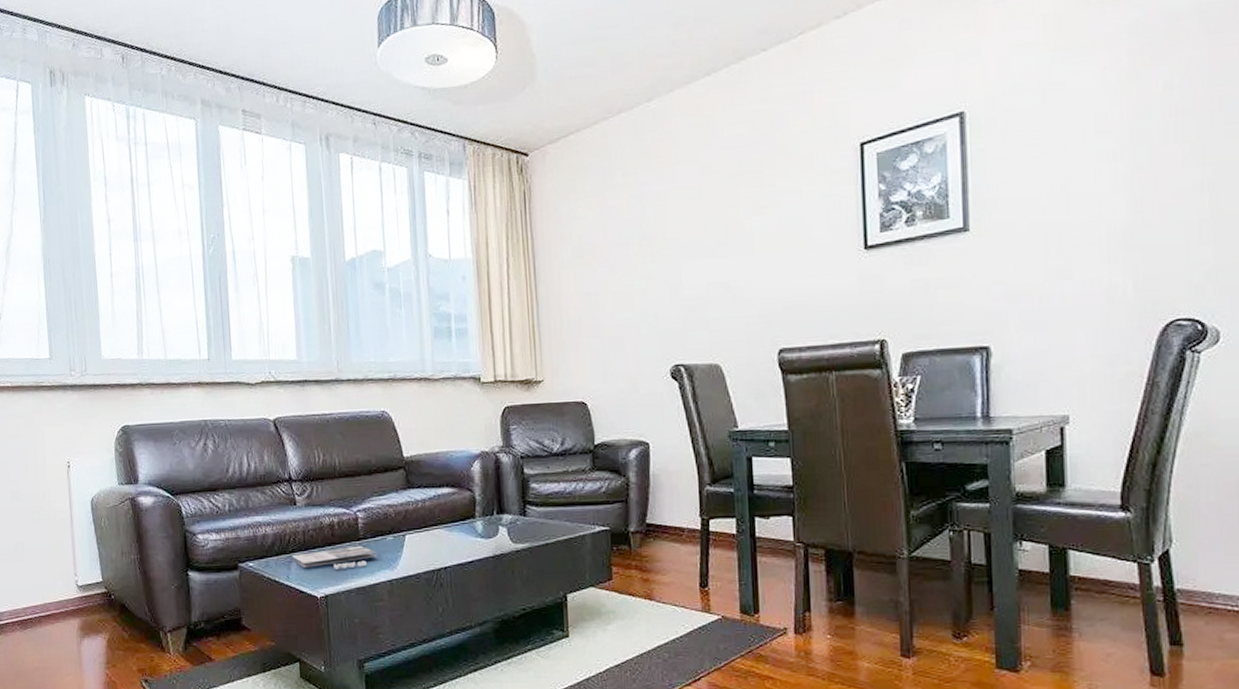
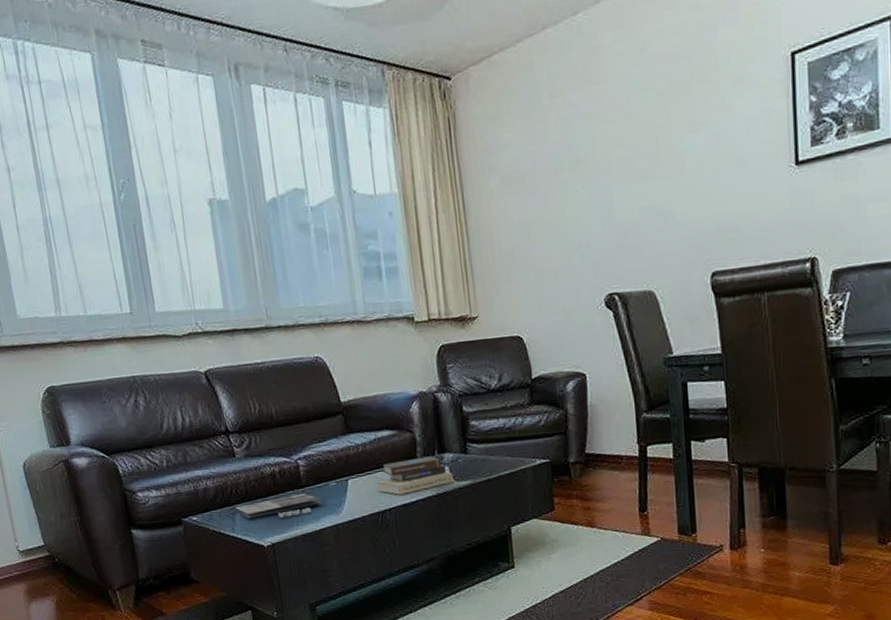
books: none [434,516,511,554] -> present [377,456,454,495]

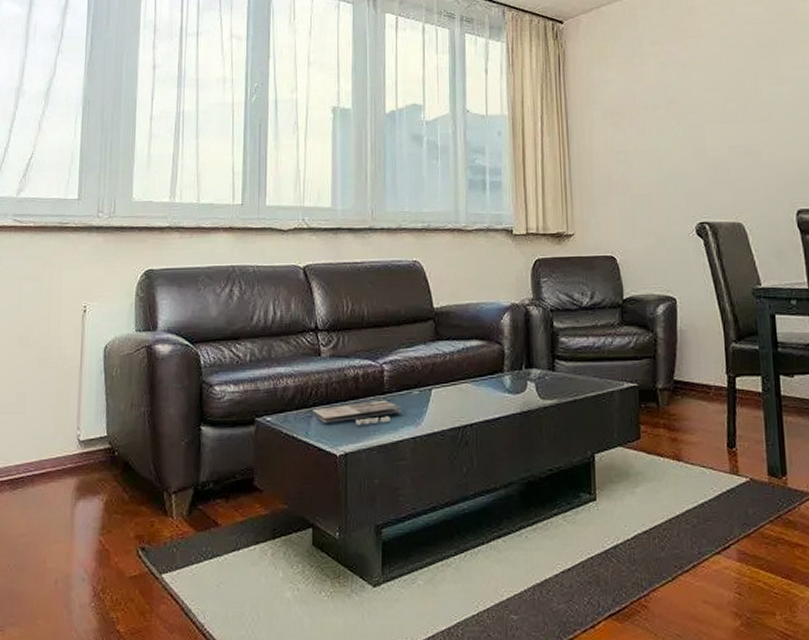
books: present [377,456,454,495] -> none [461,370,539,410]

